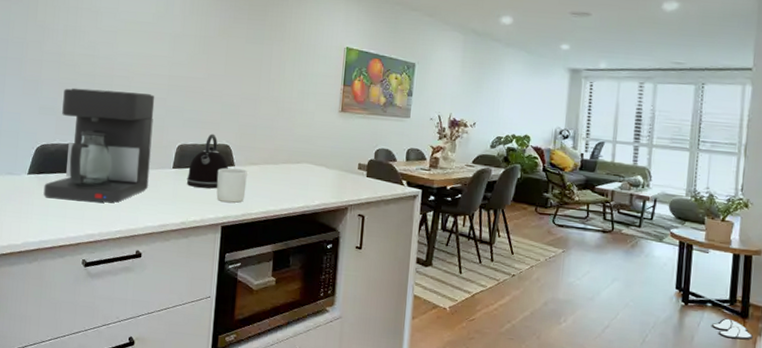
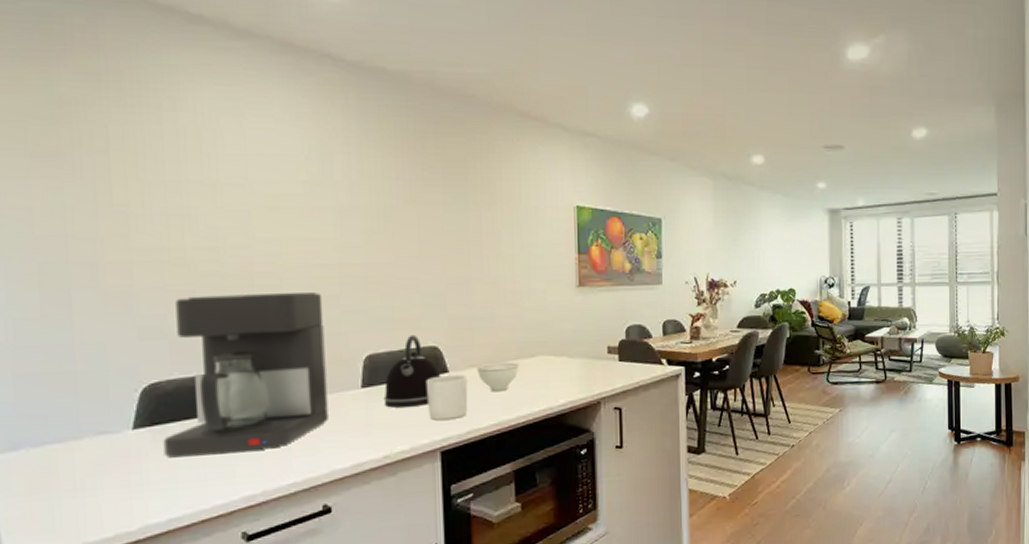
bowl: none [255,163,288,187] -> present [476,361,520,392]
slippers: present [711,318,753,340] -> none [982,449,1018,469]

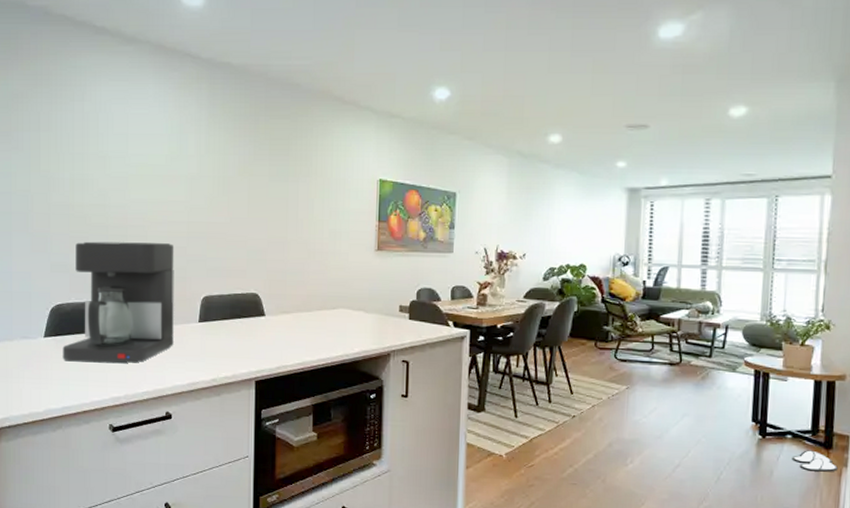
kettle: present [383,334,440,408] -> none [214,282,258,342]
mug: present [425,375,468,420] -> none [247,318,280,355]
bowl: present [476,361,520,392] -> none [287,311,323,336]
slippers: none [982,449,1018,469] -> present [791,450,838,472]

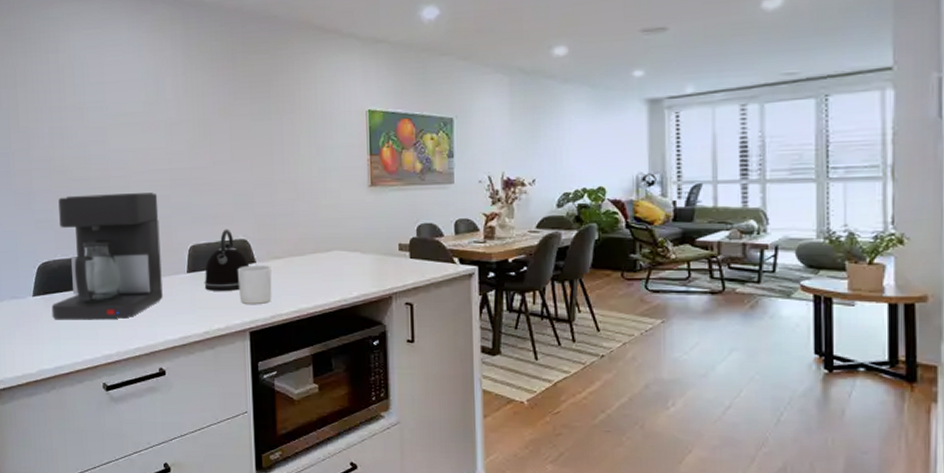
kettle: none [214,282,258,342] -> present [204,229,249,291]
mug: none [247,318,280,355] -> present [237,265,272,304]
slippers: present [791,450,838,472] -> none [866,384,925,409]

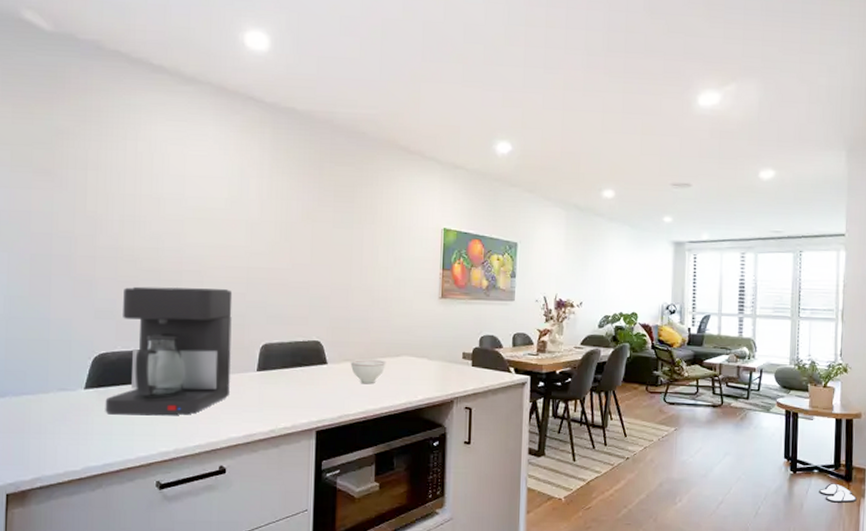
kettle: present [204,229,249,291] -> none [273,330,320,391]
mug: present [237,265,272,304] -> none [308,366,342,404]
bowl: none [279,255,317,282] -> present [350,359,386,384]
slippers: none [866,384,925,409] -> present [818,483,857,503]

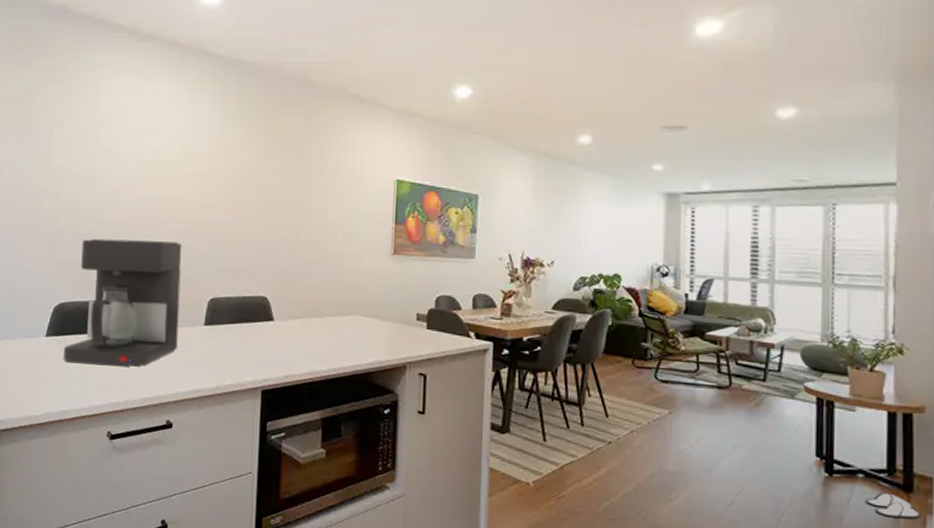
bowl: present [350,359,386,384] -> none [297,316,335,344]

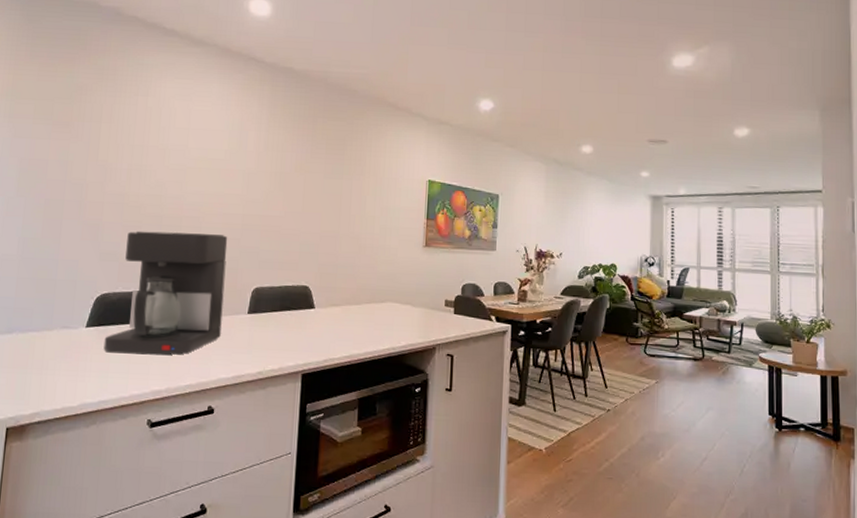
slippers: present [865,492,921,520] -> none [805,442,846,464]

